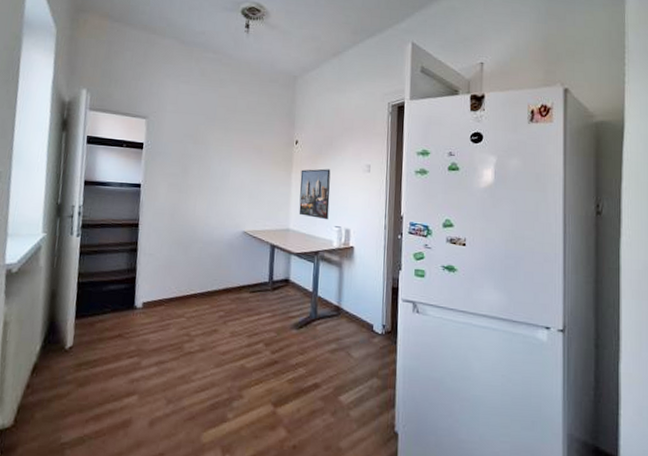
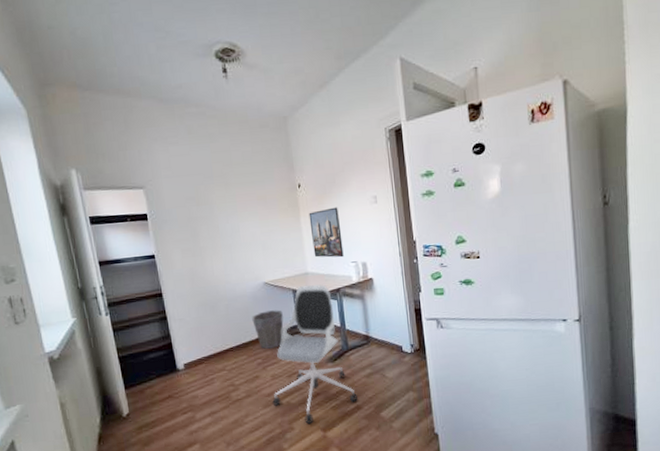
waste bin: none [223,261,256,303] -> present [252,310,284,349]
office chair: none [226,241,317,395] -> present [272,284,358,425]

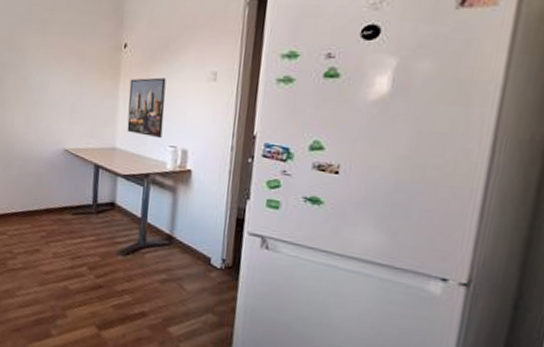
waste bin: present [252,310,284,349] -> none [44,181,79,224]
office chair: present [272,284,358,425] -> none [49,161,145,317]

